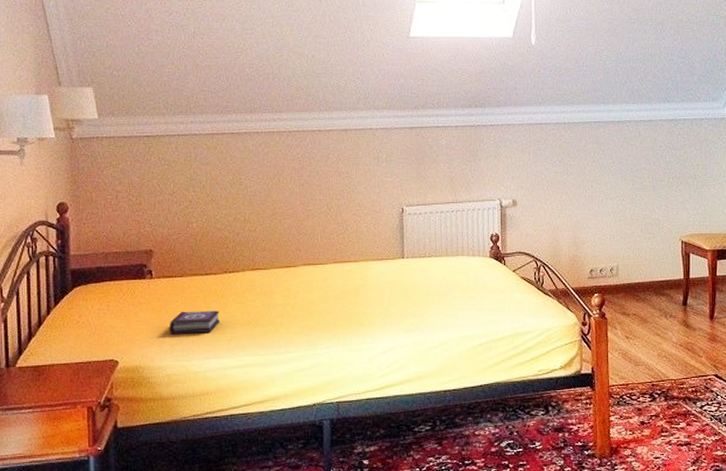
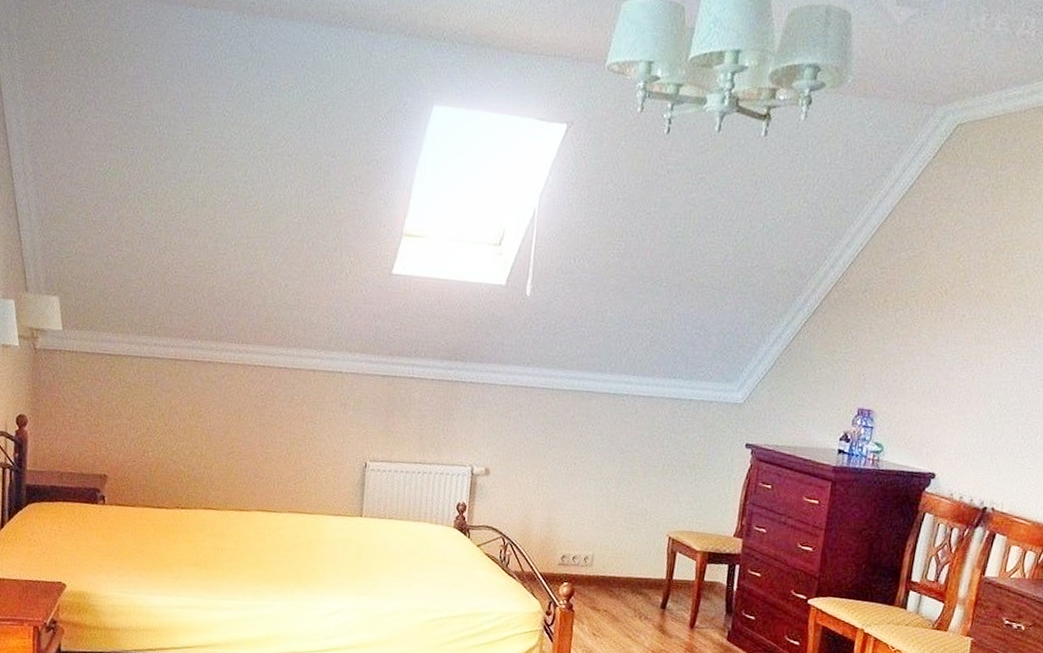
book: present [170,311,221,335] -> none [118,542,169,568]

